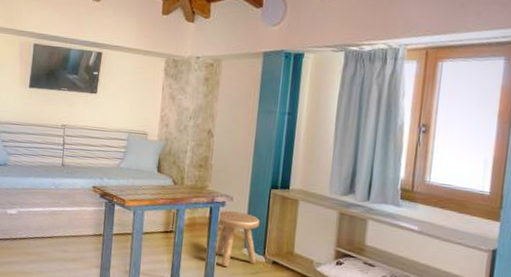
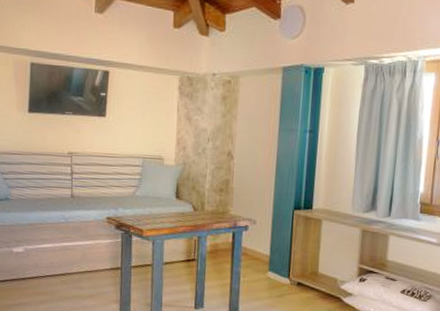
stool: present [216,210,260,267] -> none [240,234,284,291]

